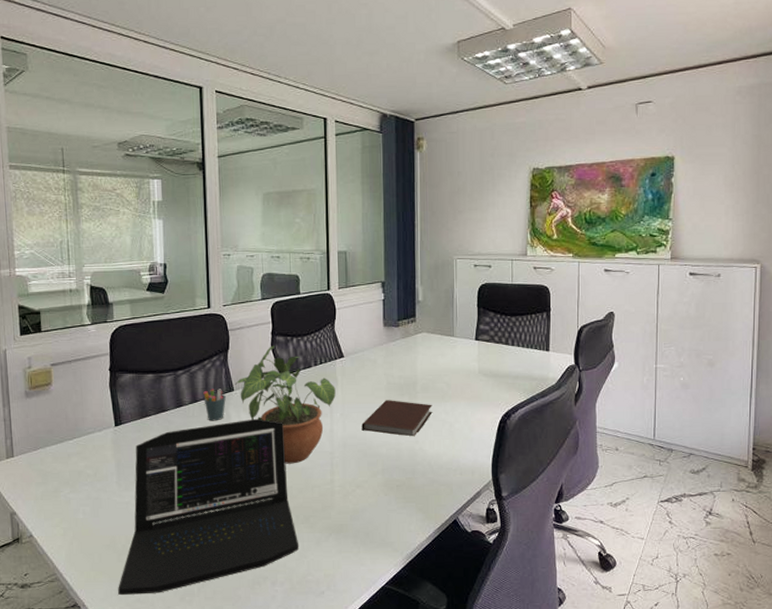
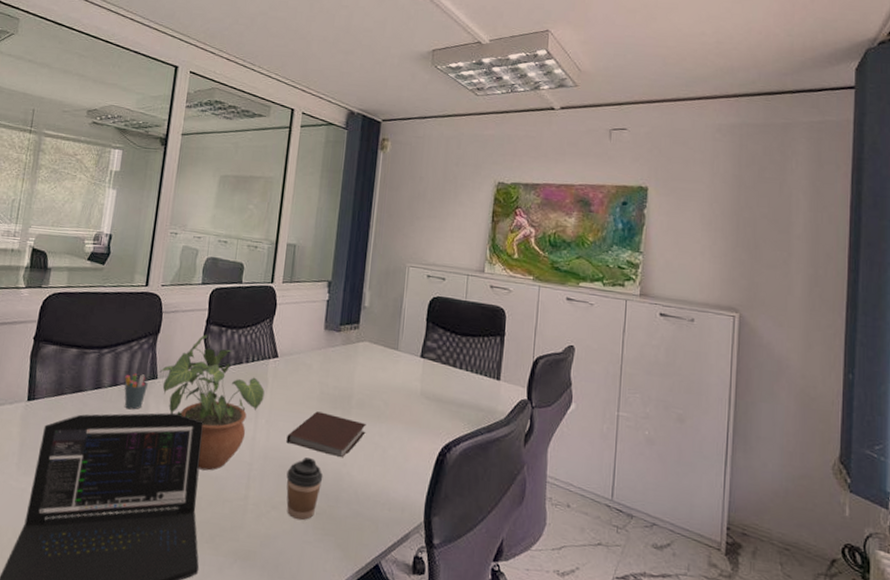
coffee cup: none [366,441,399,493] -> present [286,457,323,520]

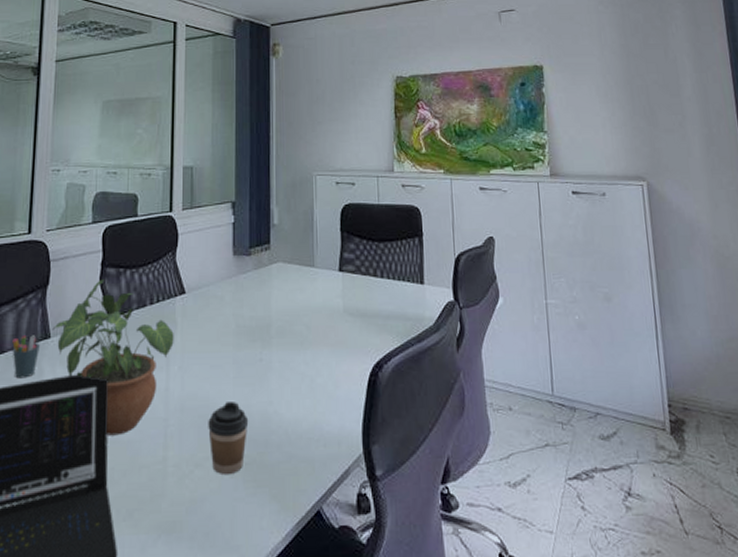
notebook: present [286,411,367,458] -> none [204,347,290,396]

